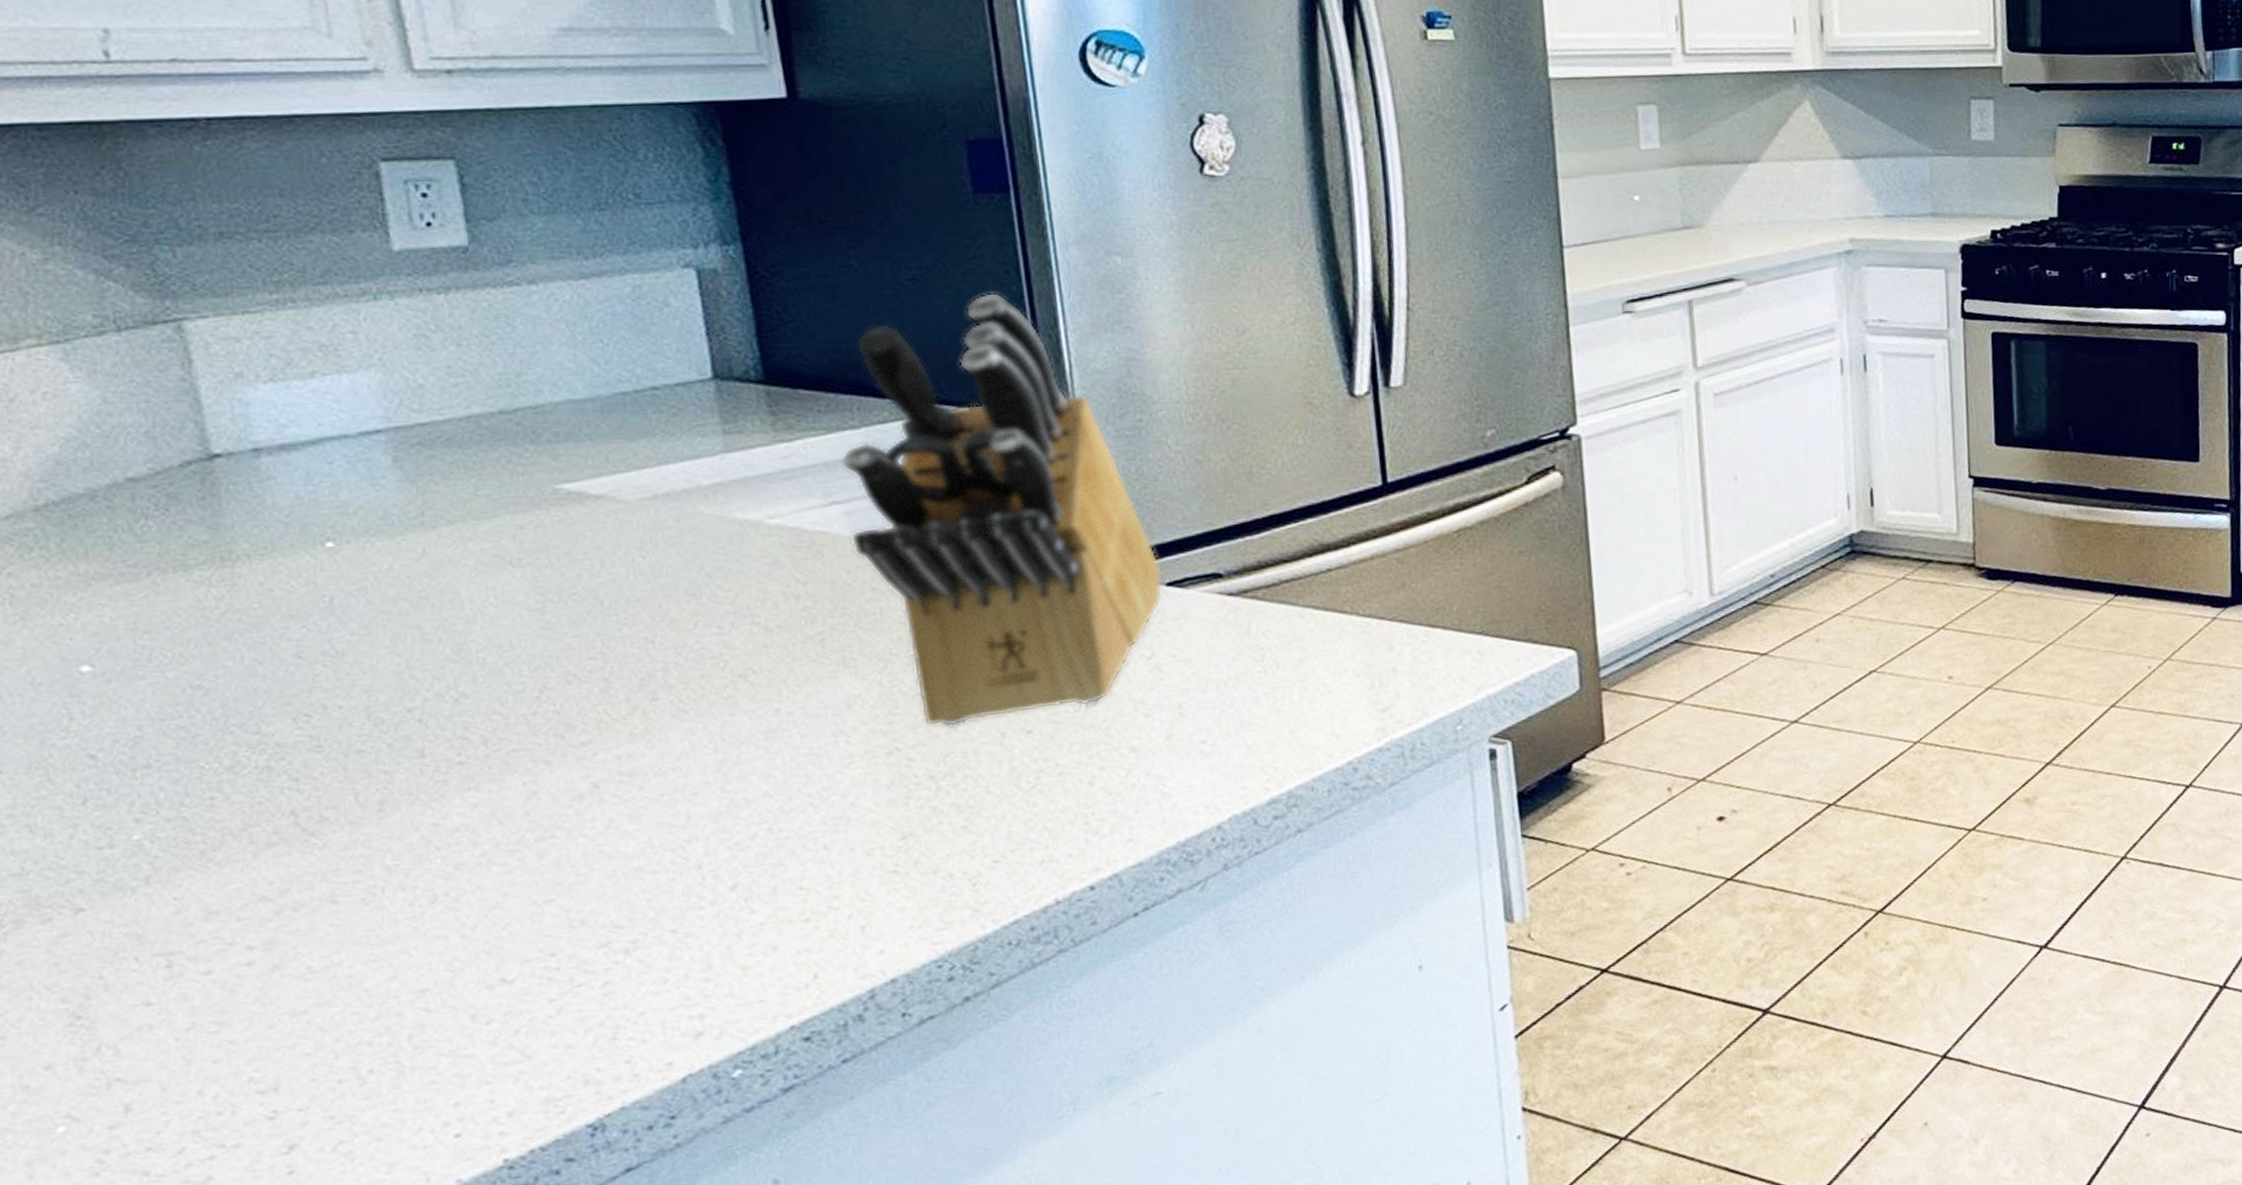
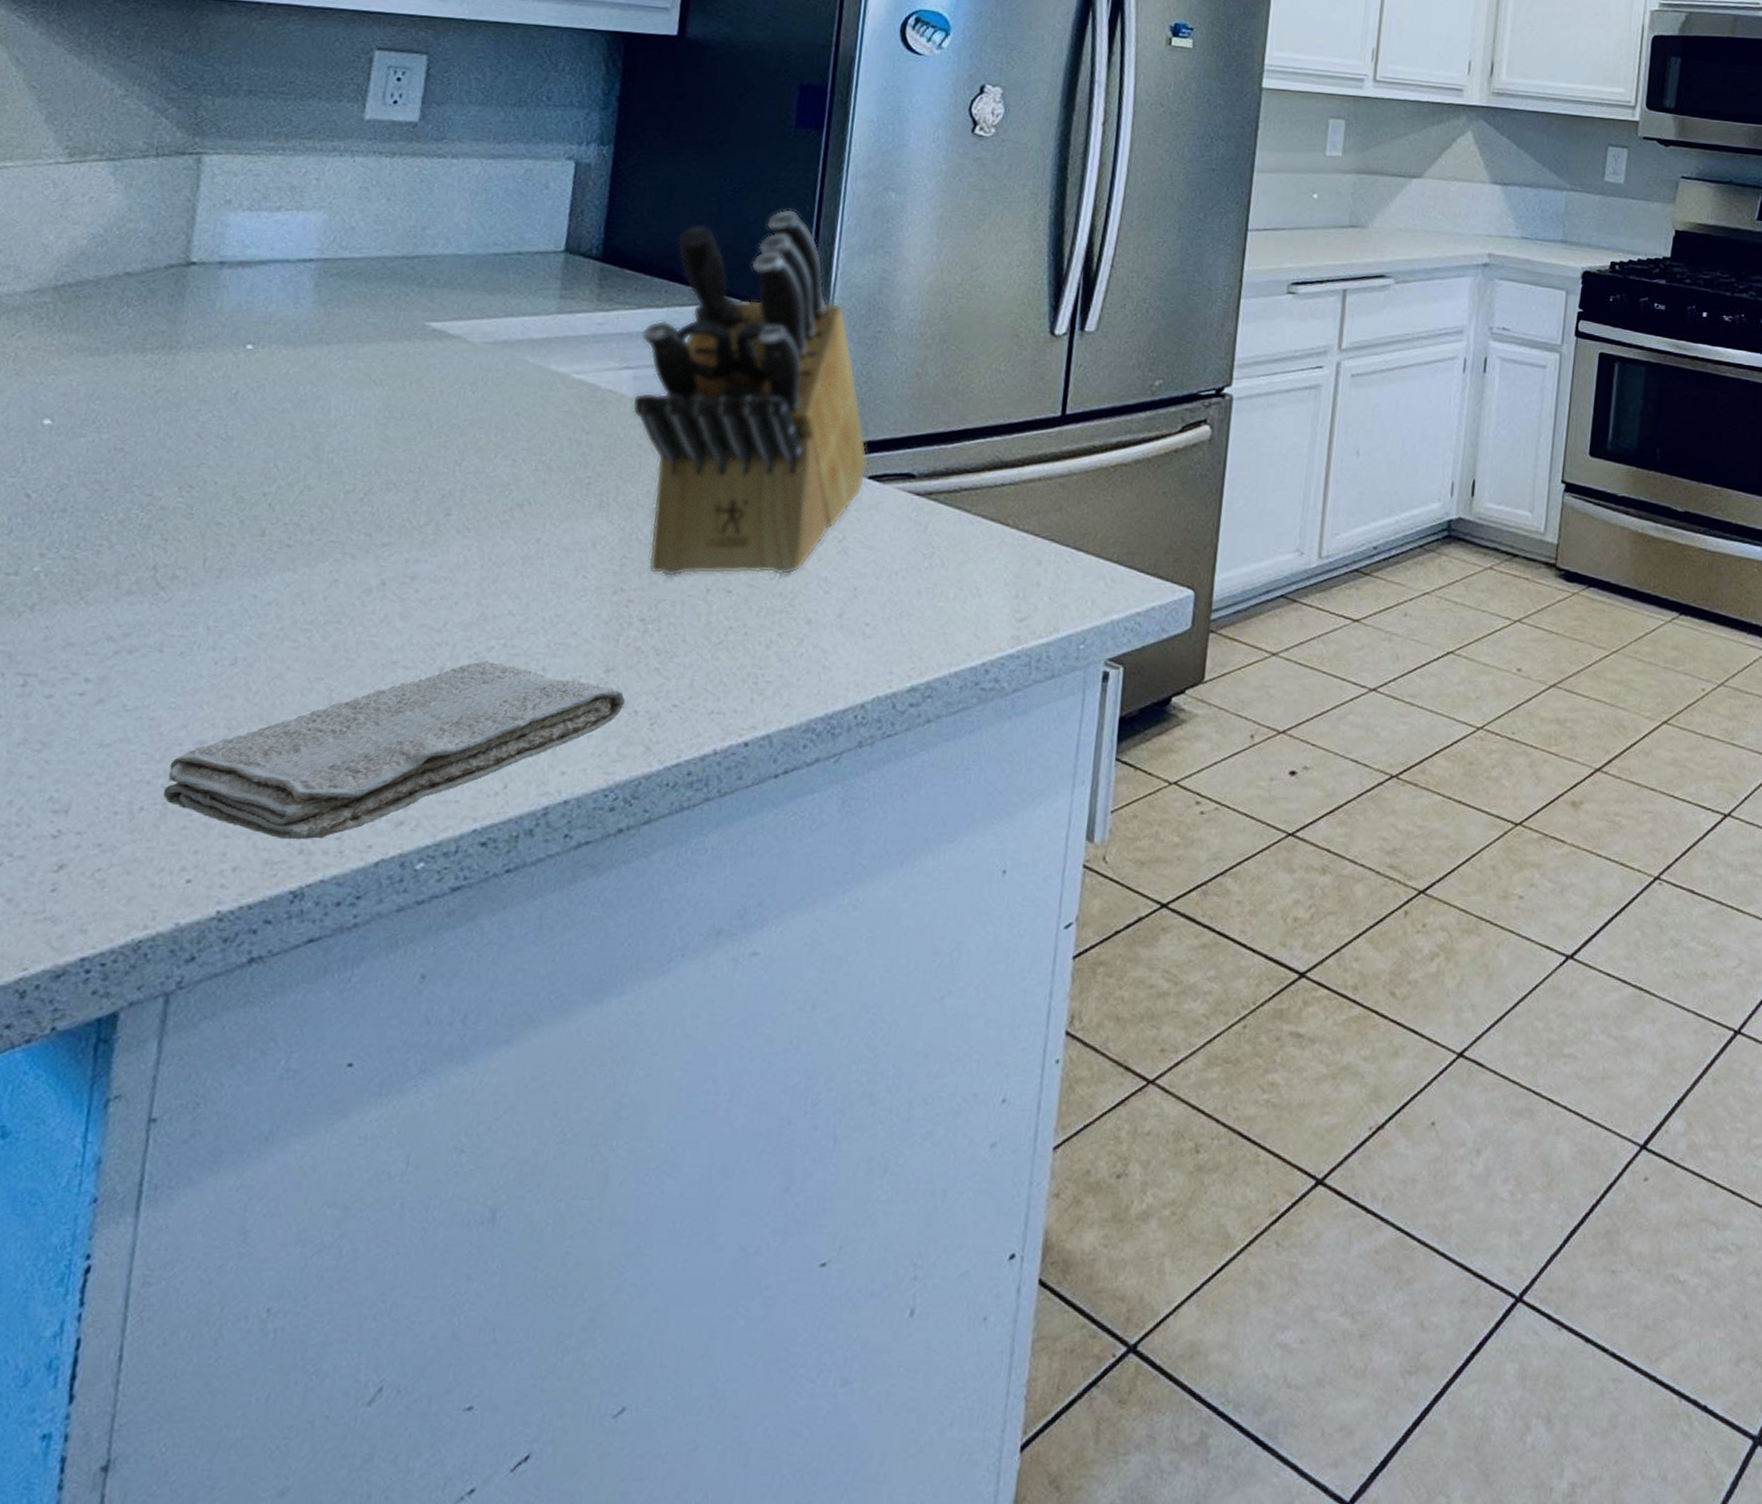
washcloth: none [390,849,936,1075] -> present [163,660,626,840]

